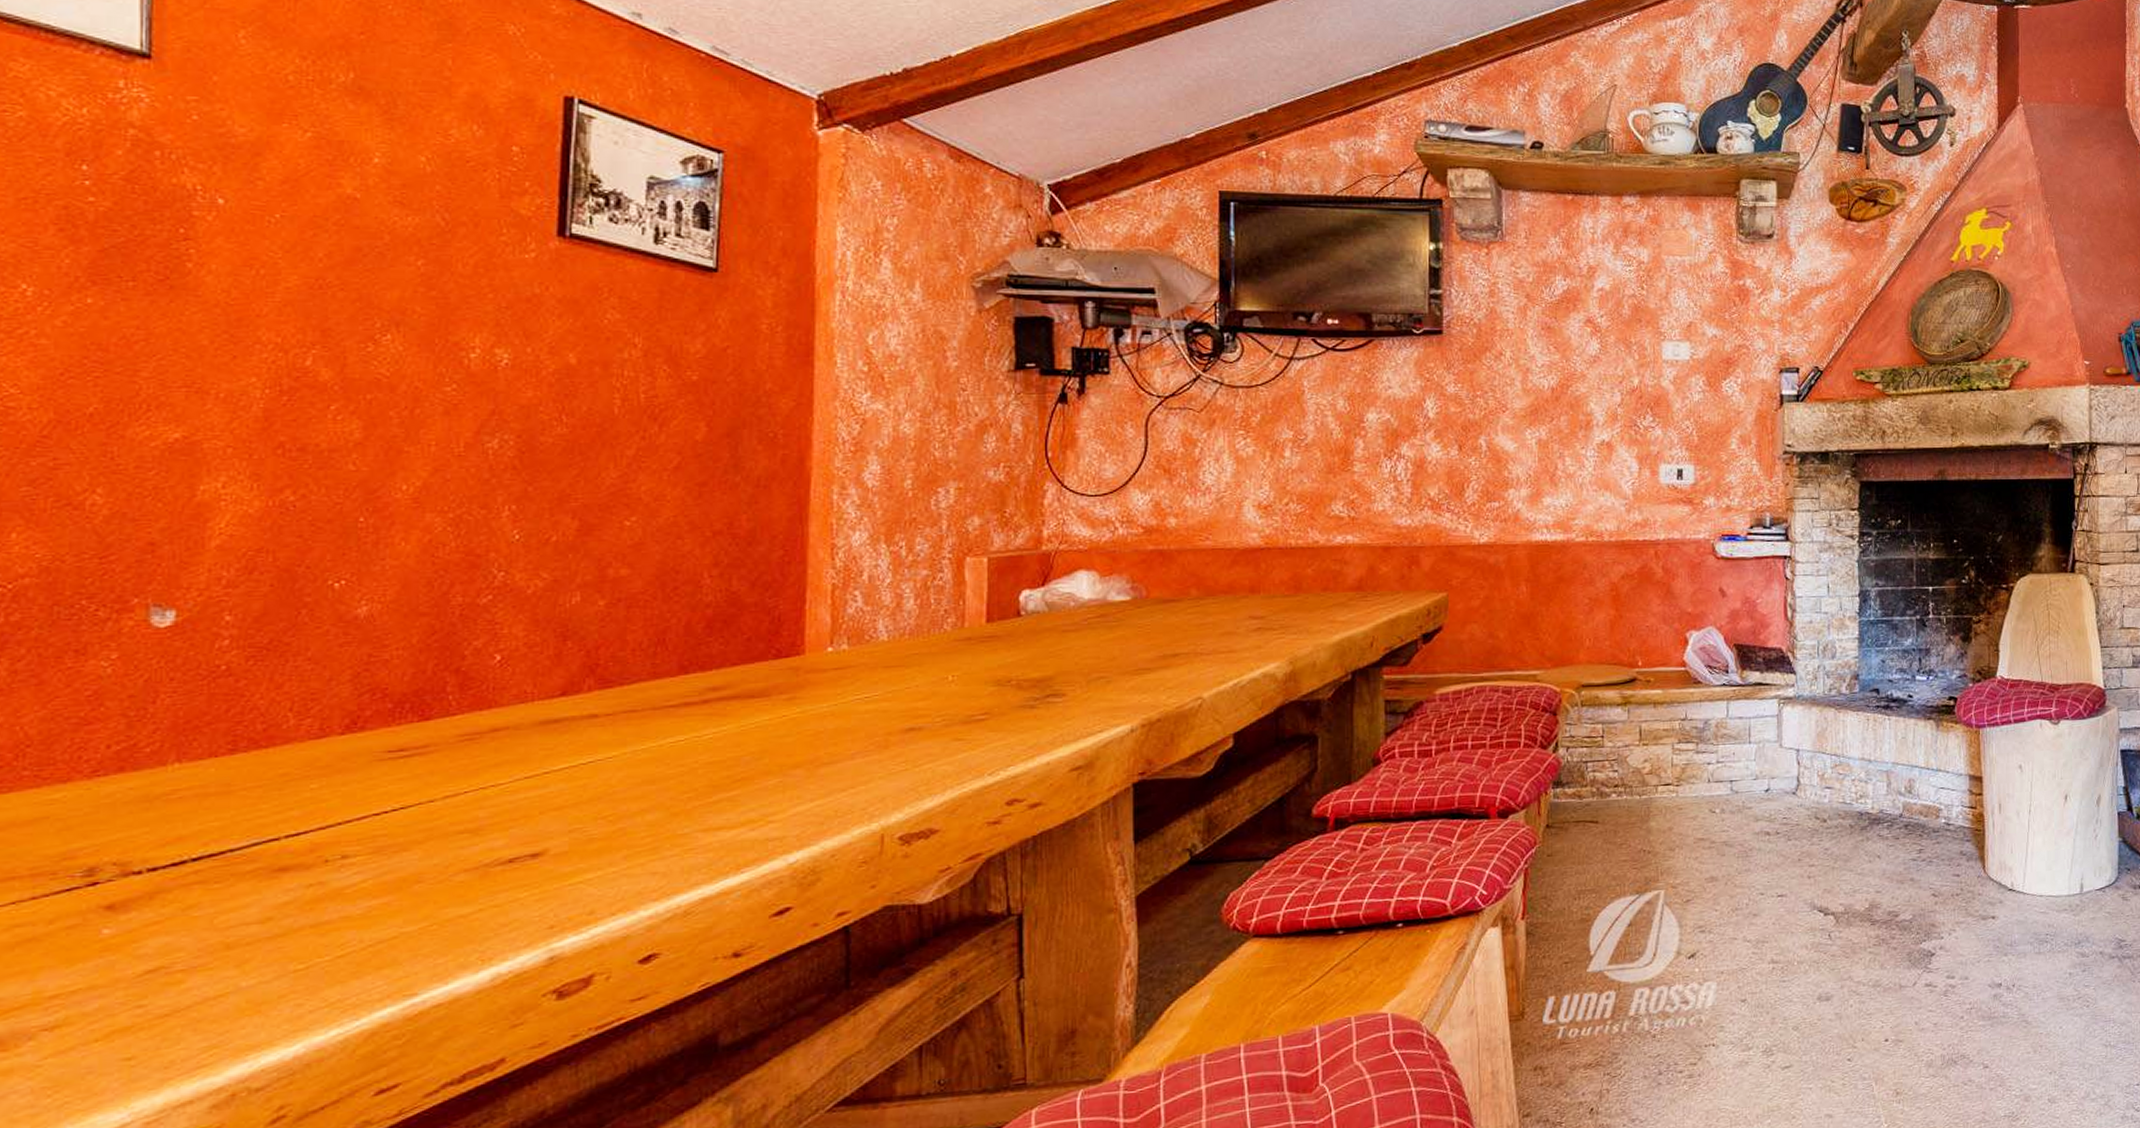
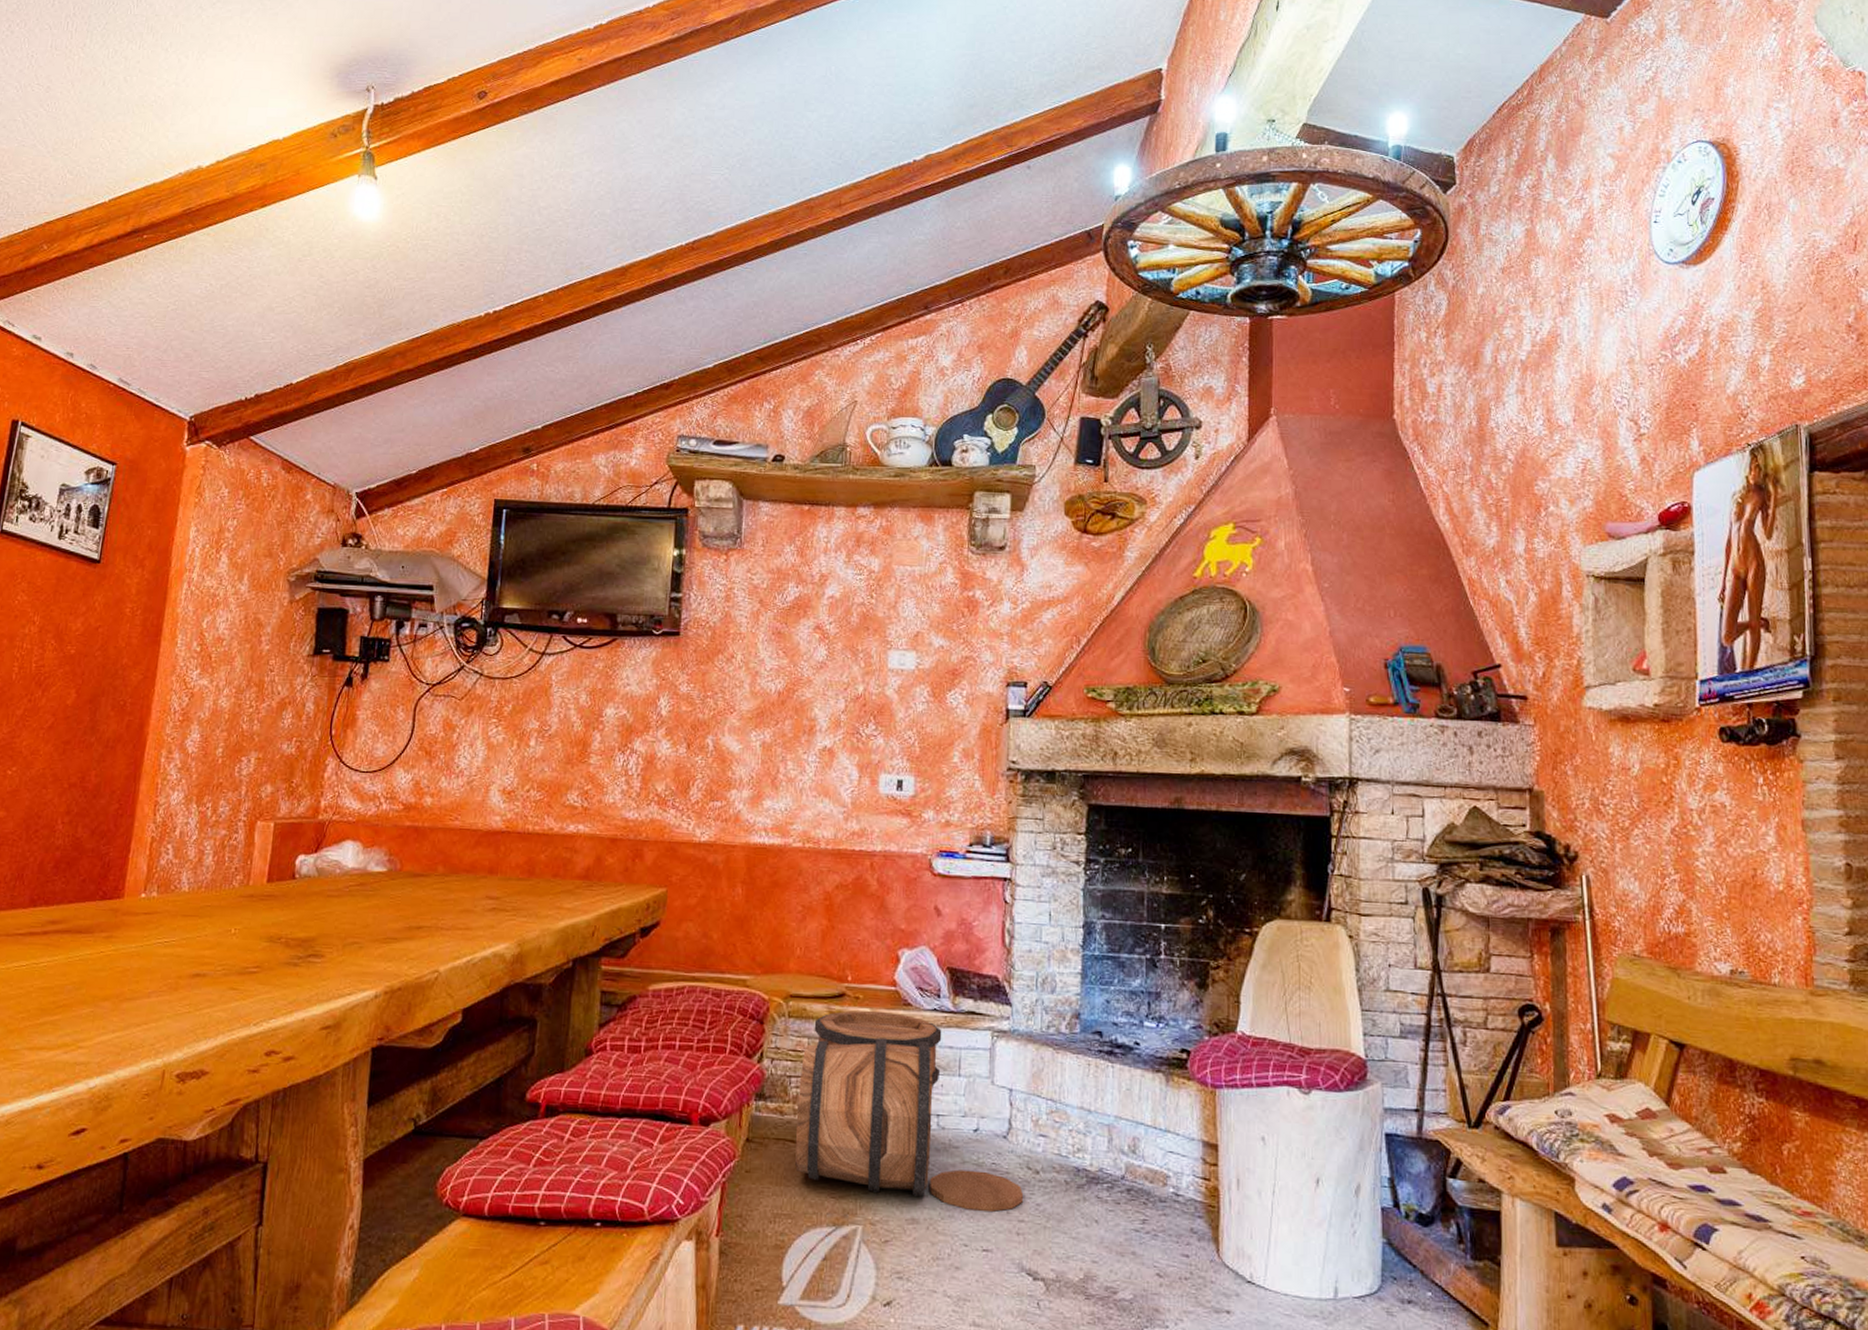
wooden barrel: none [1595,691,1813,863] -> present [795,1010,1024,1212]

